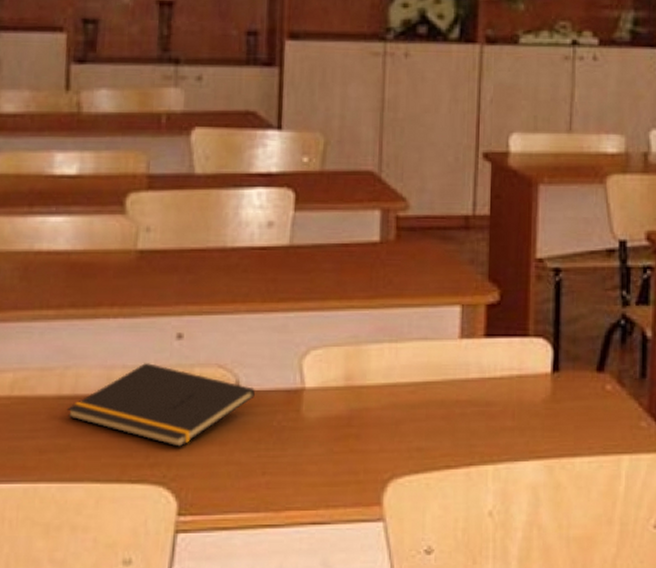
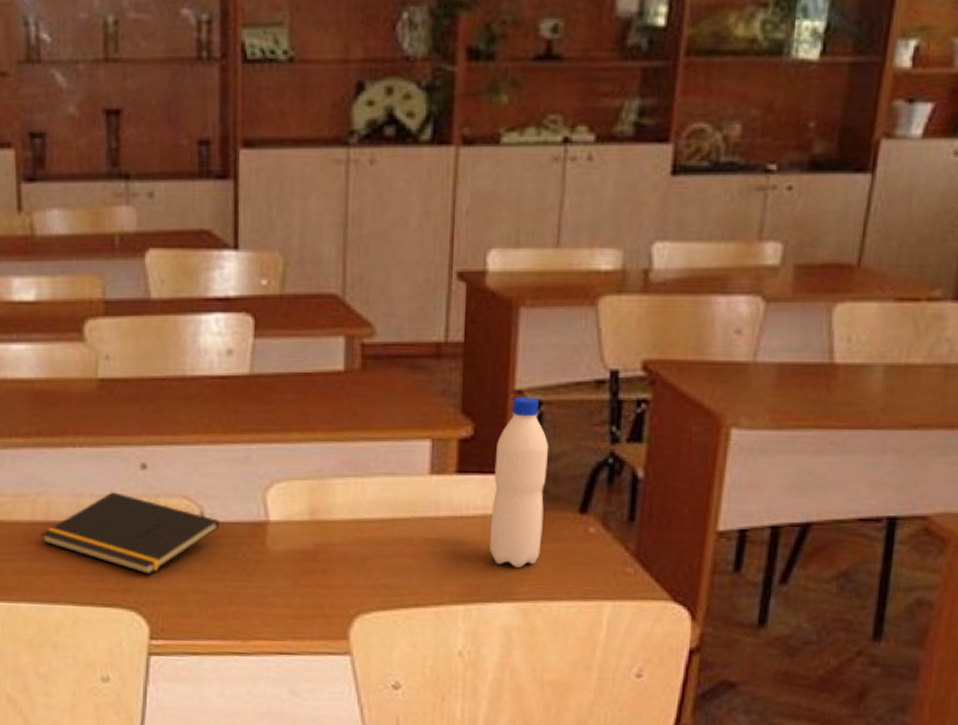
water bottle: none [516,265,568,425] -> present [490,397,549,568]

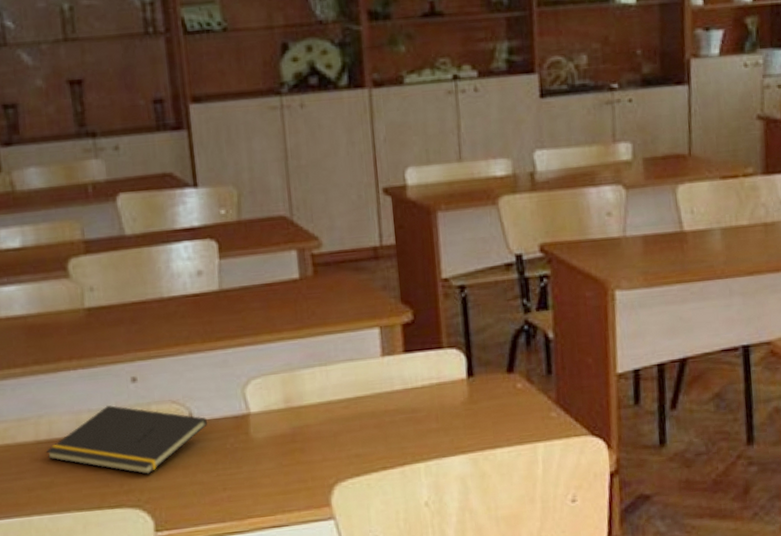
water bottle: present [490,397,549,568] -> none [433,283,481,425]

